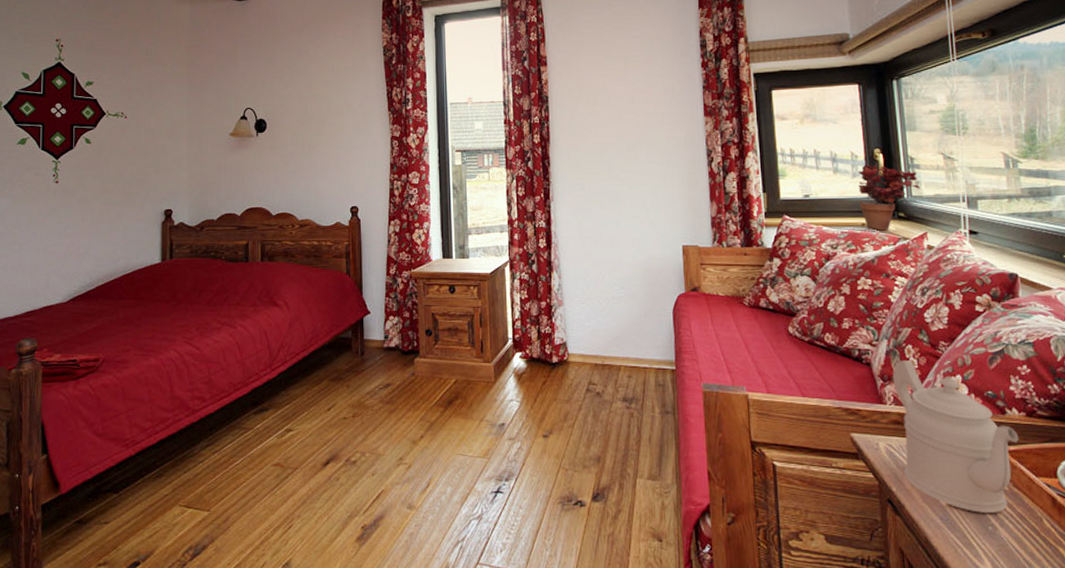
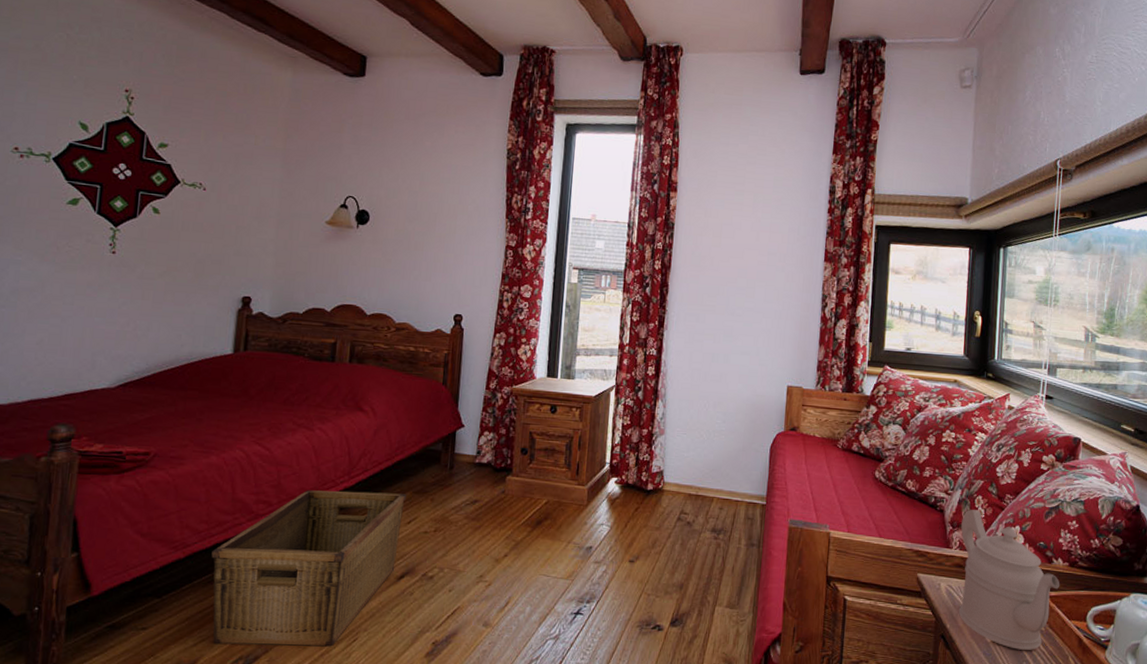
hamper: none [158,382,324,534] -> present [211,490,407,646]
potted plant: present [857,164,920,231] -> none [954,325,1010,389]

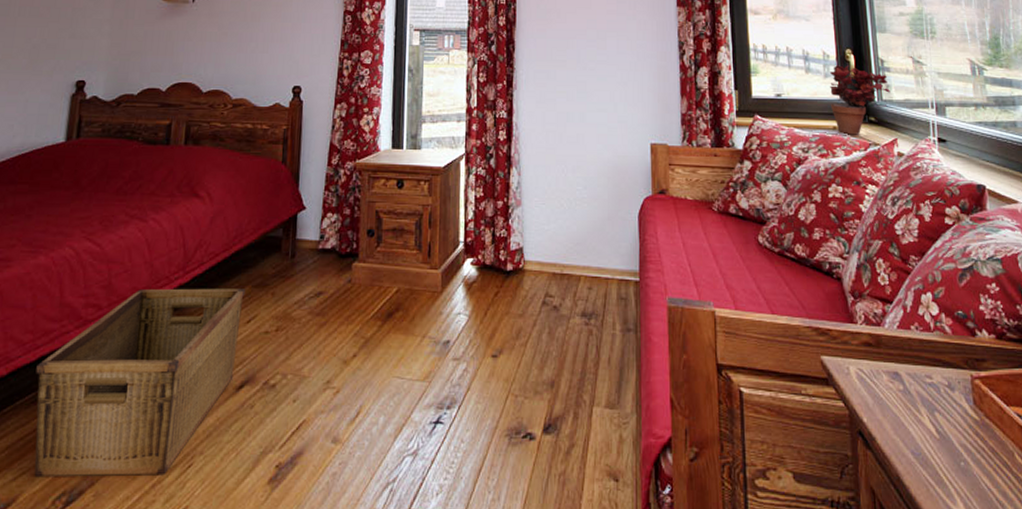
potted plant: none [954,325,1010,389] -> present [829,65,890,135]
coffeepot: present [958,510,1060,650] -> none [863,276,990,446]

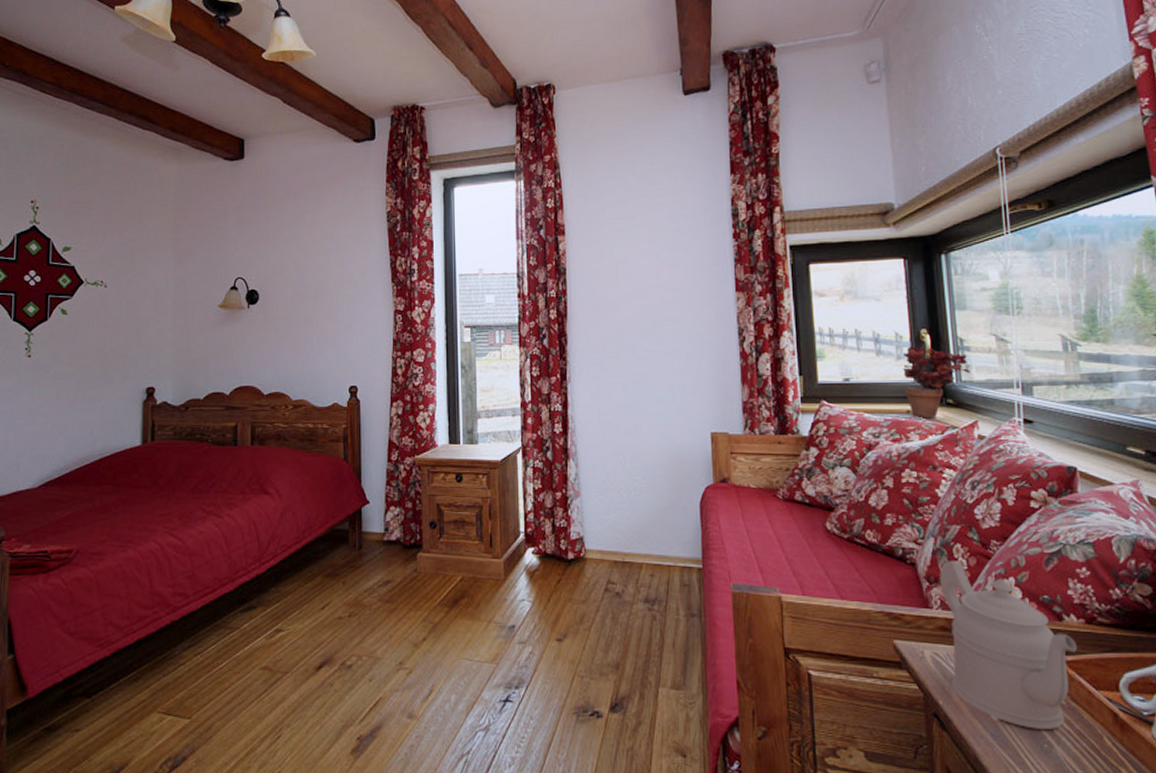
hamper: present [34,288,246,476] -> none [135,578,318,745]
coffeepot: none [863,276,990,446] -> present [939,561,1078,729]

